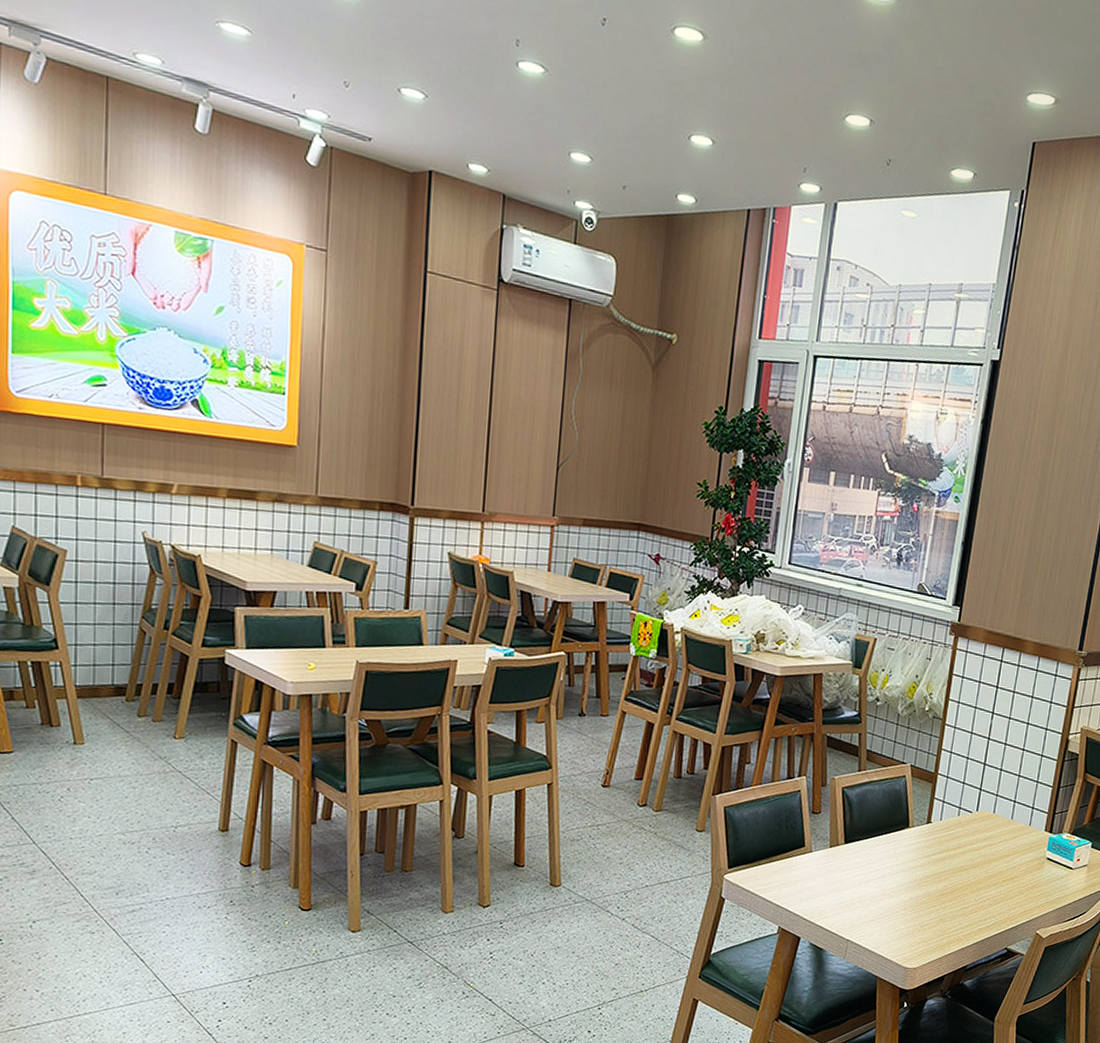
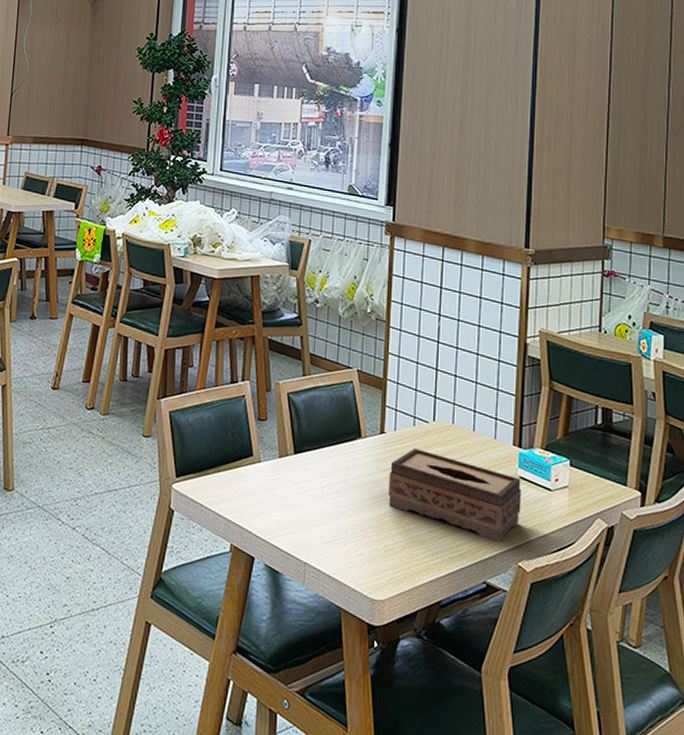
tissue box: none [929,835,1048,914] -> present [388,447,521,542]

